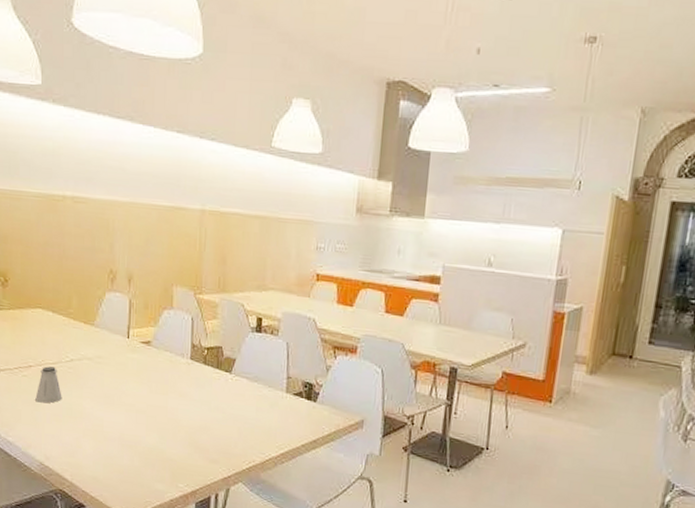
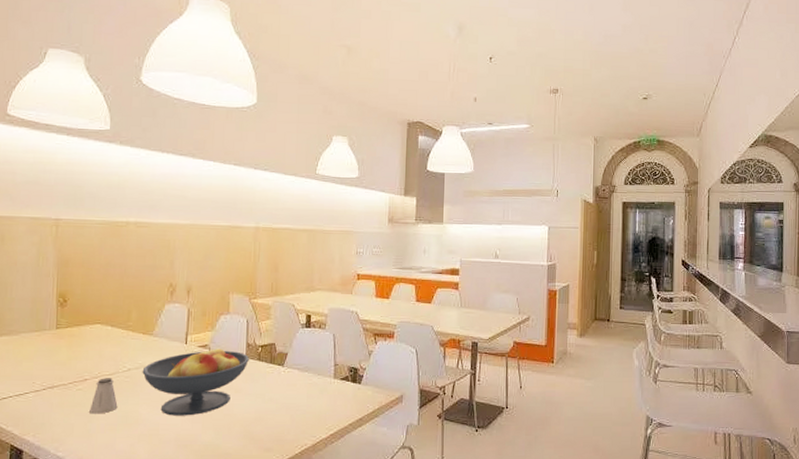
fruit bowl: none [85,343,195,416] -> present [142,346,250,416]

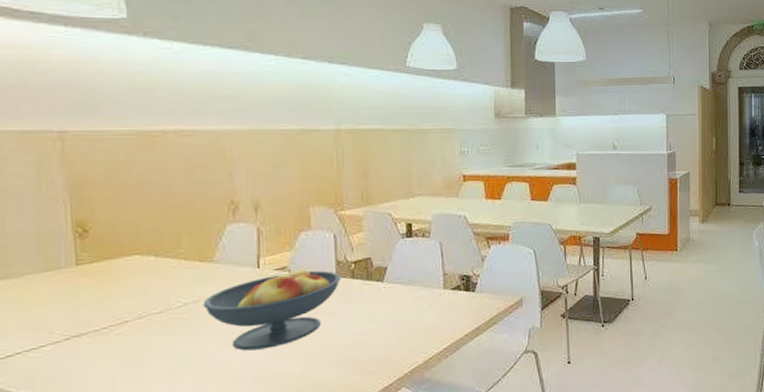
saltshaker: present [89,378,118,414] -> none [135,316,174,361]

